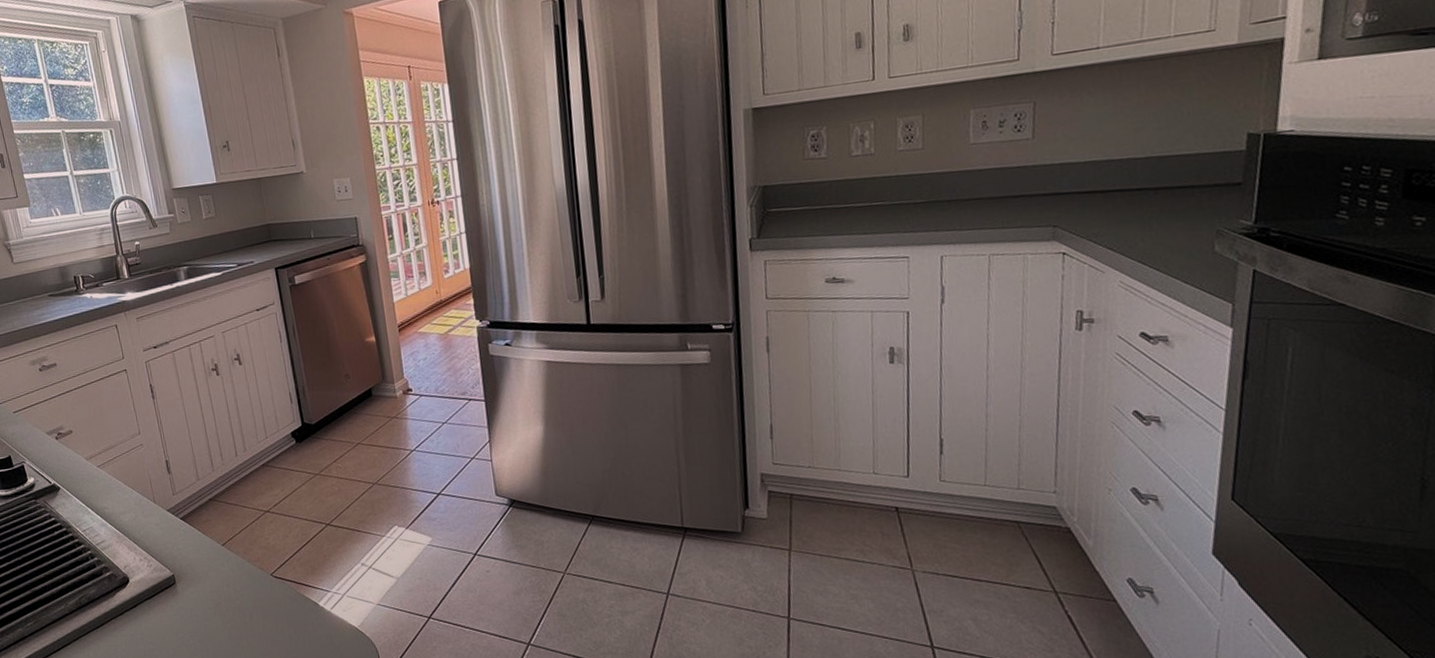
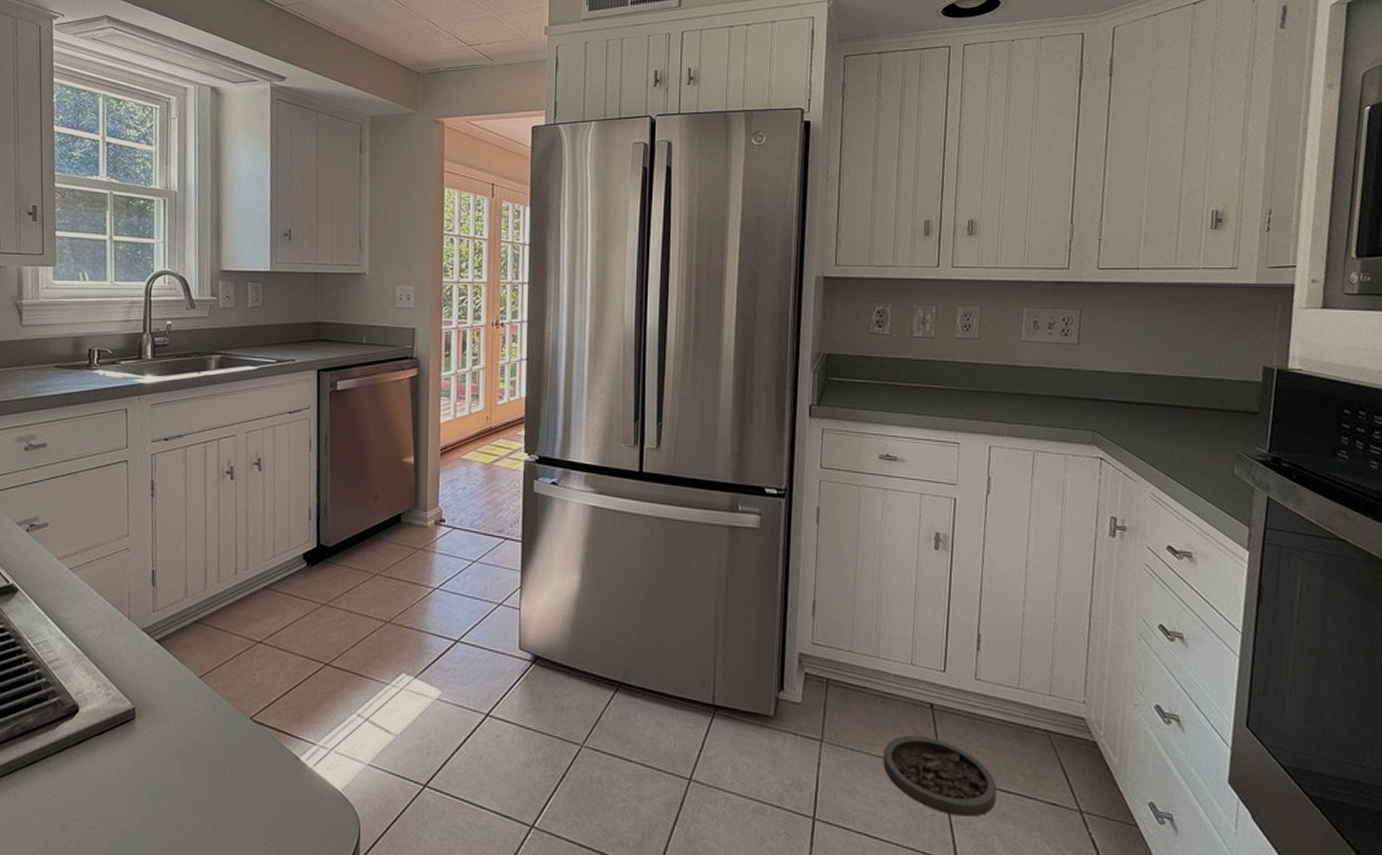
pet bowl: none [851,537,969,606] -> present [883,735,997,817]

